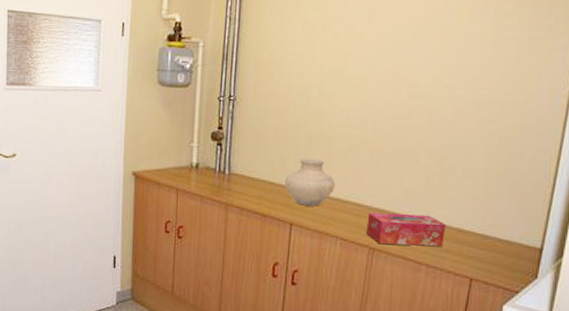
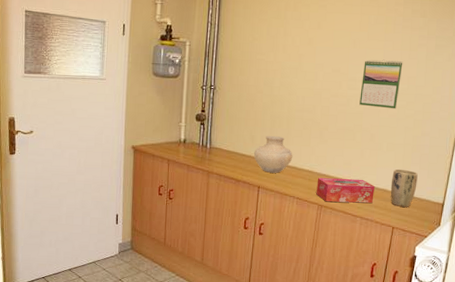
calendar: none [424,58,484,123] -> present [359,59,403,109]
plant pot: none [467,201,505,253] -> present [390,168,418,207]

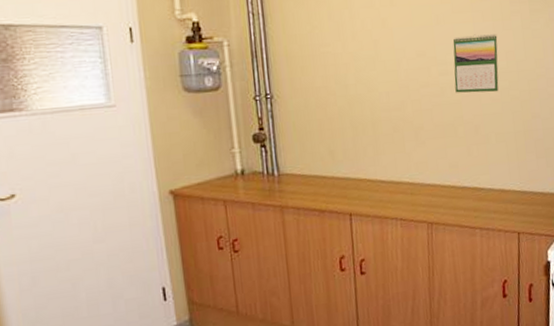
vase: present [254,135,293,173] -> none [337,145,387,194]
tissue box: present [316,178,375,204] -> none [421,182,491,218]
plant pot: present [390,168,418,207] -> none [507,161,537,207]

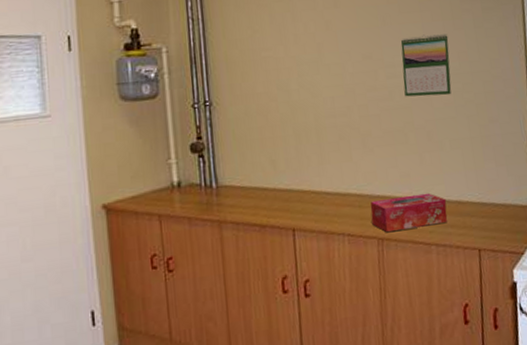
tissue box: none [421,182,491,218] -> present [370,193,448,233]

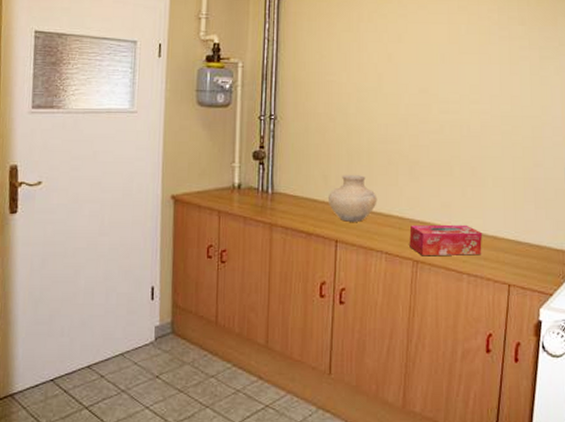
vase: none [279,154,333,207] -> present [329,174,377,222]
calendar: present [400,34,452,97] -> none [455,76,504,136]

